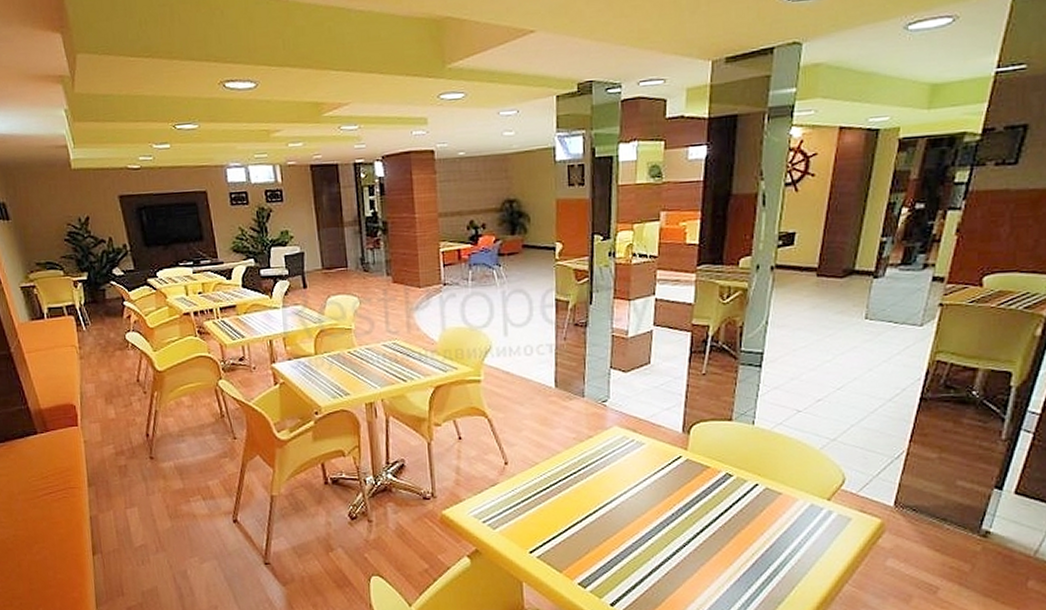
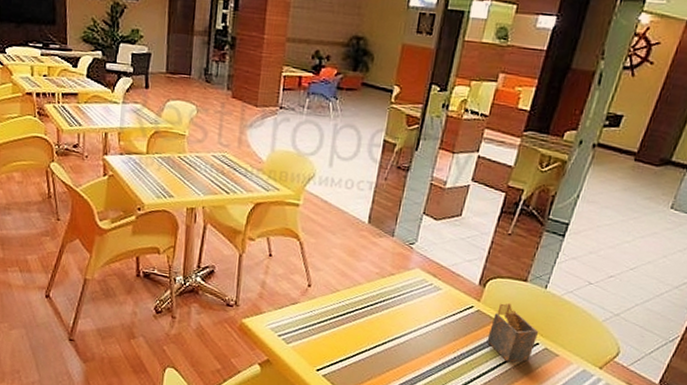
napkin holder: none [702,446,756,509] -> present [486,303,539,362]

